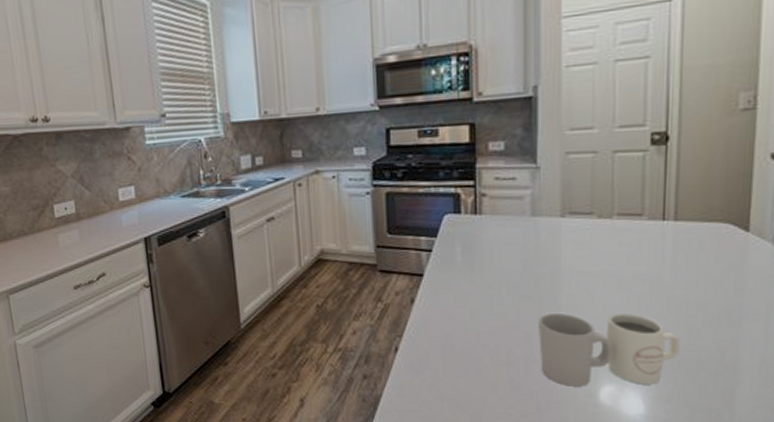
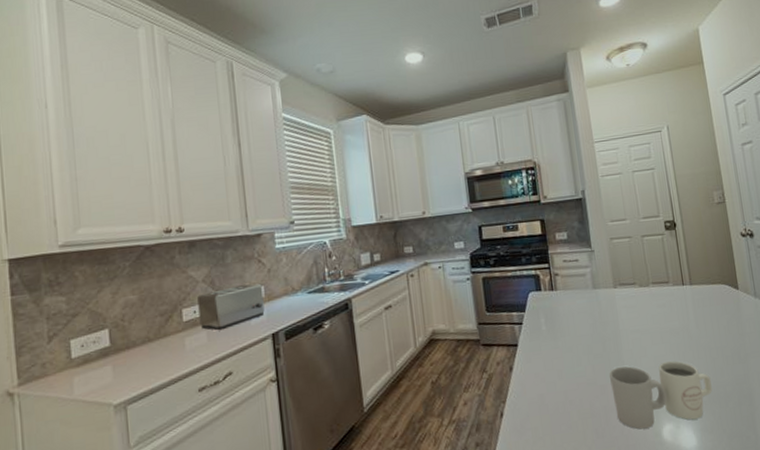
toaster: none [67,182,136,230] -> present [197,283,265,331]

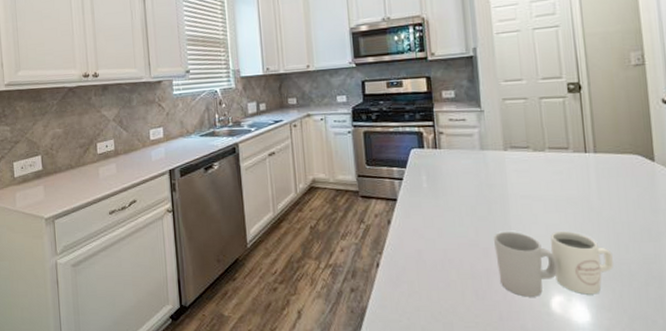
toaster: present [197,283,265,331] -> none [109,124,163,164]

